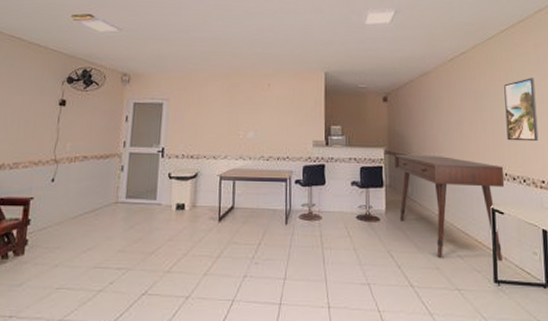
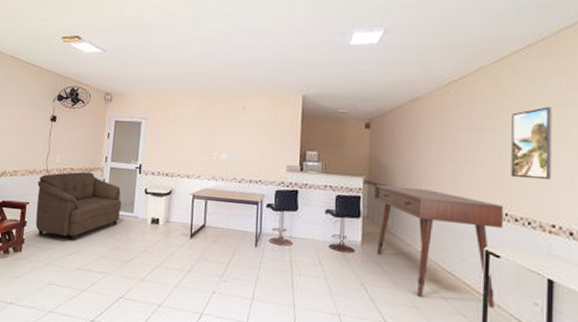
sofa: none [41,159,143,237] -> present [35,171,122,241]

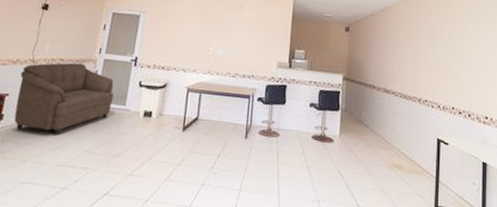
desk: present [374,185,504,309] -> none [351,81,451,189]
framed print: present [511,107,552,181] -> none [456,20,485,80]

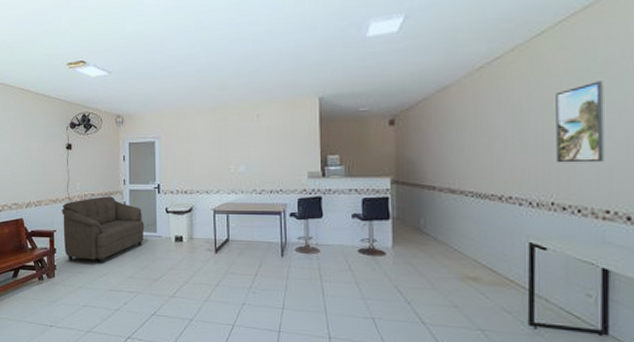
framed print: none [456,20,485,80] -> present [556,81,605,163]

